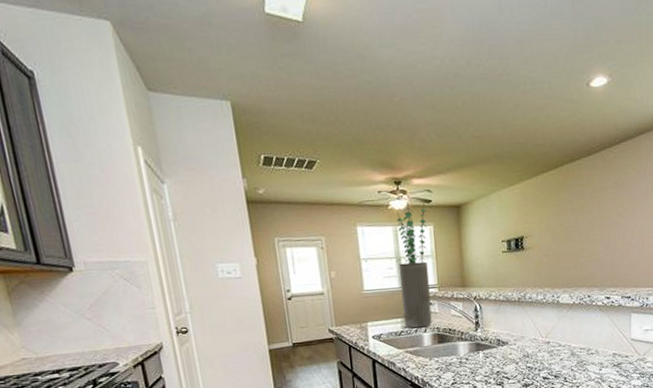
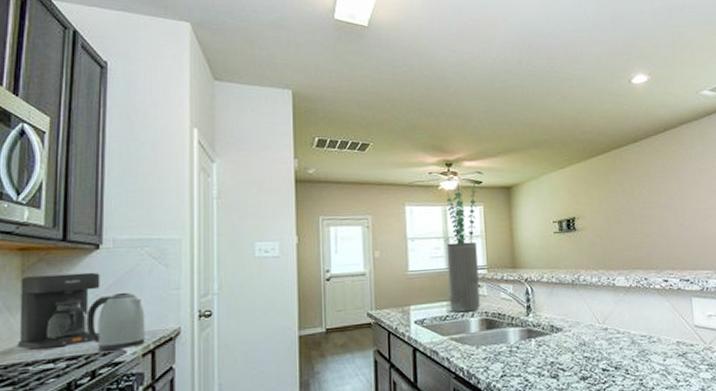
coffee maker: none [9,293,92,363] -> present [17,272,101,351]
kettle: none [76,311,133,364] -> present [86,292,145,352]

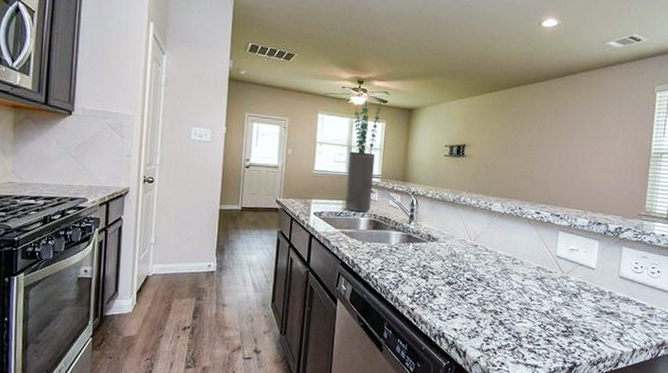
coffee maker: present [17,272,101,351] -> none [9,129,72,189]
kettle: present [86,292,145,352] -> none [59,152,103,198]

